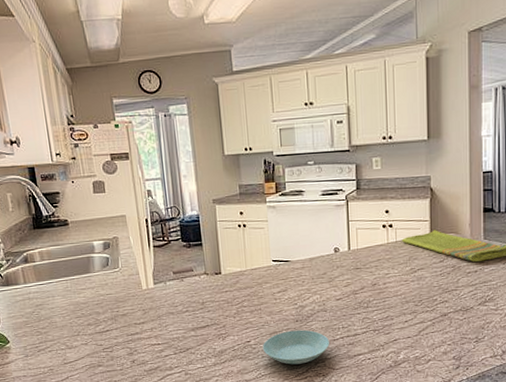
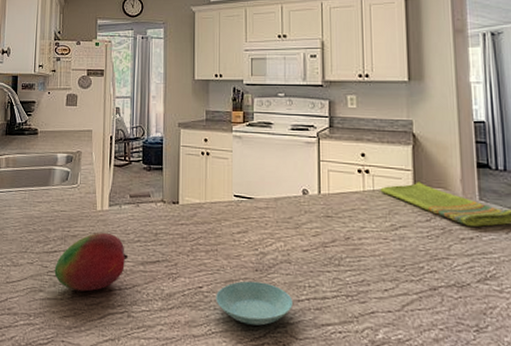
fruit: none [109,308,179,361] -> present [54,233,128,292]

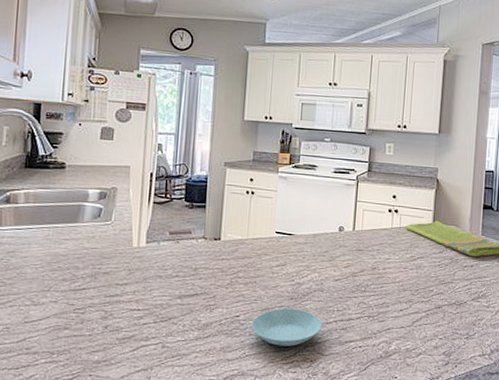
fruit: present [54,233,128,292] -> none [82,269,165,327]

